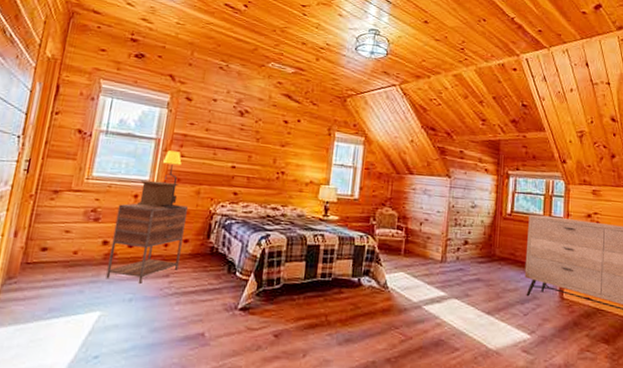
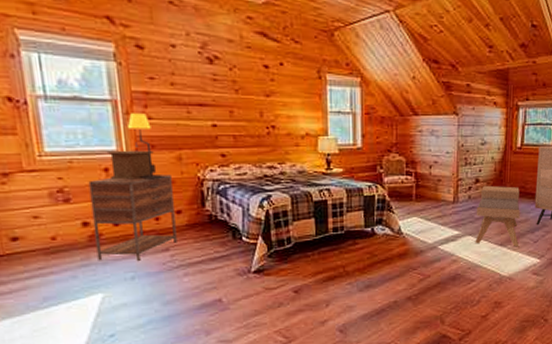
bench: none [461,248,509,318] -> present [475,185,520,247]

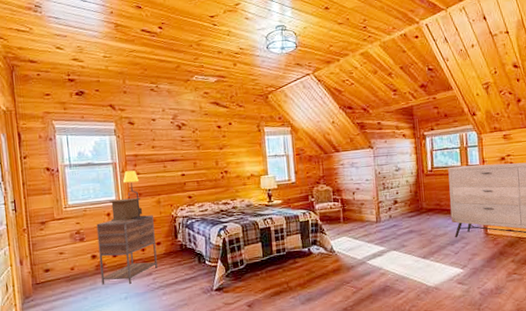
bench: present [475,185,520,247] -> none [397,205,441,259]

